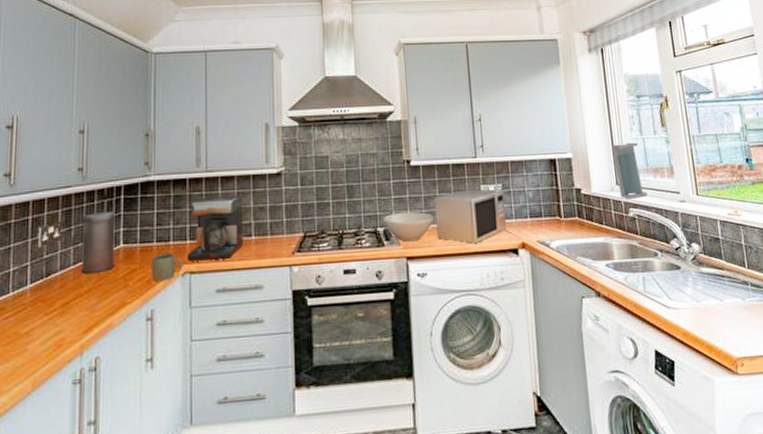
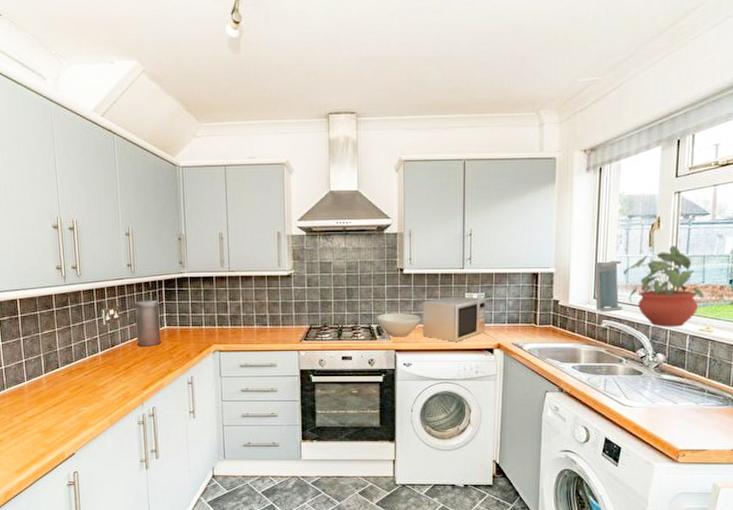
mug: present [151,253,183,282] -> none [189,335,214,356]
coffee maker: present [188,194,243,261] -> none [217,291,260,342]
potted plant: none [641,125,726,213] -> present [623,245,705,327]

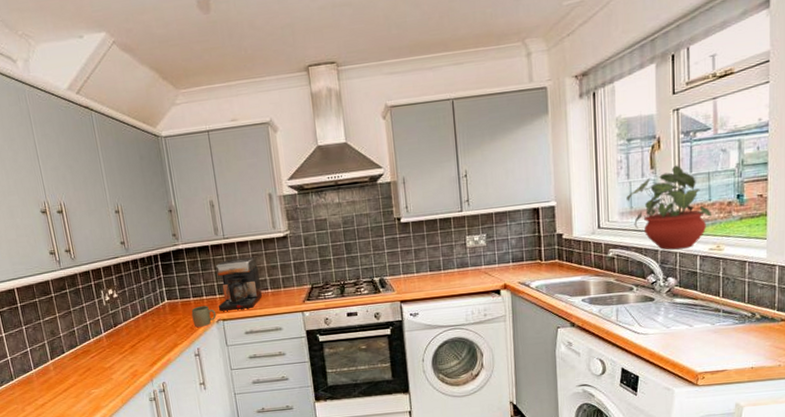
canister: present [134,301,161,347] -> none [132,276,164,324]
mug: none [189,335,214,356] -> present [191,306,217,328]
coffee maker: none [217,291,260,342] -> present [215,256,262,311]
bowl: present [376,312,422,337] -> none [377,262,424,288]
microwave: present [423,296,487,342] -> none [424,239,491,287]
soap dispenser: present [594,260,623,312] -> none [596,186,629,241]

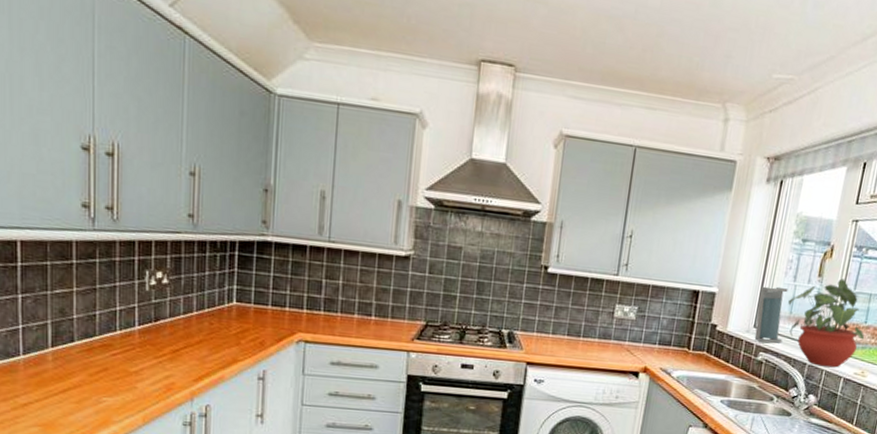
mug: present [191,306,217,328] -> none [264,318,298,346]
coffee maker: present [215,256,262,311] -> none [303,267,366,334]
soap dispenser: none [596,186,629,241] -> present [754,286,788,344]

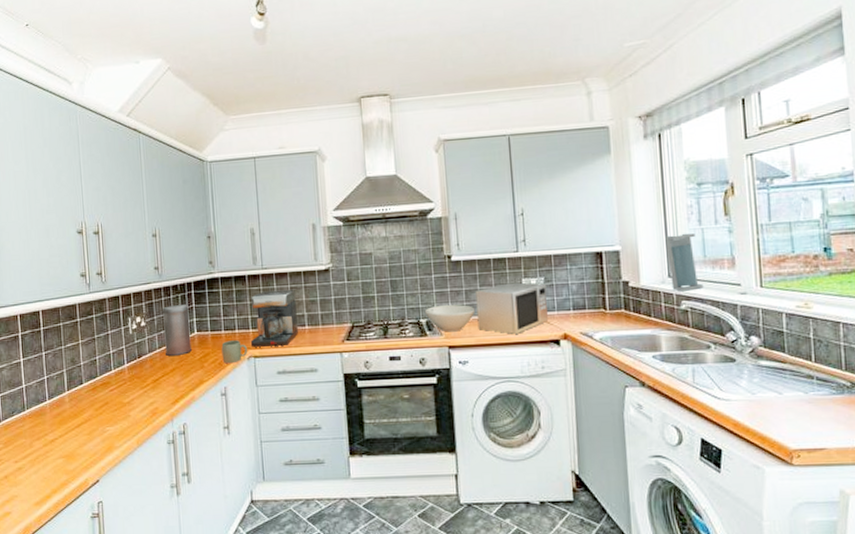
canister: none [192,264,229,327] -> present [162,305,192,357]
mug: none [264,318,298,346] -> present [221,340,248,364]
coffee maker: none [303,267,366,334] -> present [251,289,298,347]
bowl: none [508,317,562,349] -> present [424,304,475,332]
microwave: none [561,306,639,360] -> present [475,282,549,334]
potted plant: present [788,278,865,368] -> none [699,213,797,305]

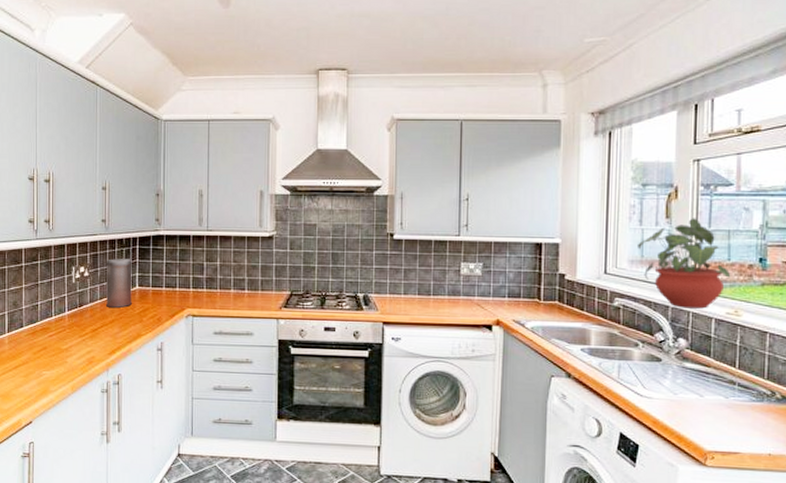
mug: present [221,340,248,364] -> none [161,298,187,321]
coffee maker: present [251,289,298,347] -> none [191,252,238,307]
bowl: present [424,304,475,332] -> none [362,281,413,309]
microwave: present [475,282,549,334] -> none [413,265,485,316]
soap dispenser: present [665,233,704,291] -> none [605,232,638,289]
potted plant: none [699,213,797,305] -> present [638,218,731,309]

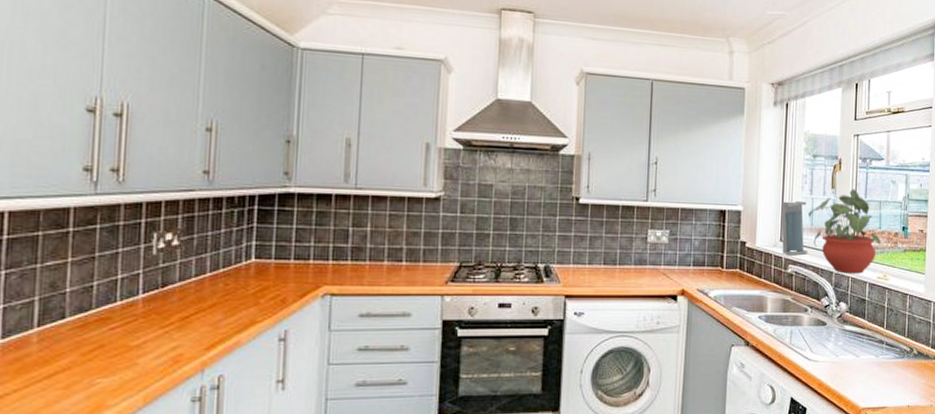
canister: present [105,258,132,309] -> none [205,222,247,288]
soap dispenser: none [605,232,638,289] -> present [781,200,808,256]

